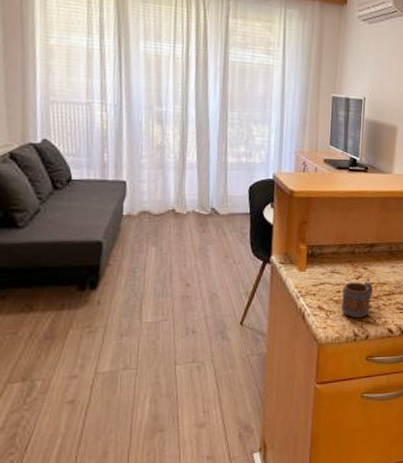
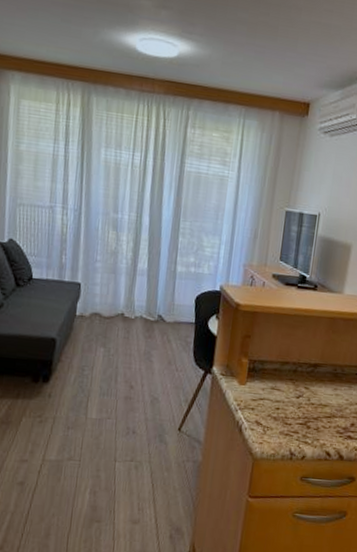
mug: present [341,282,373,318] -> none [278,400,313,437]

